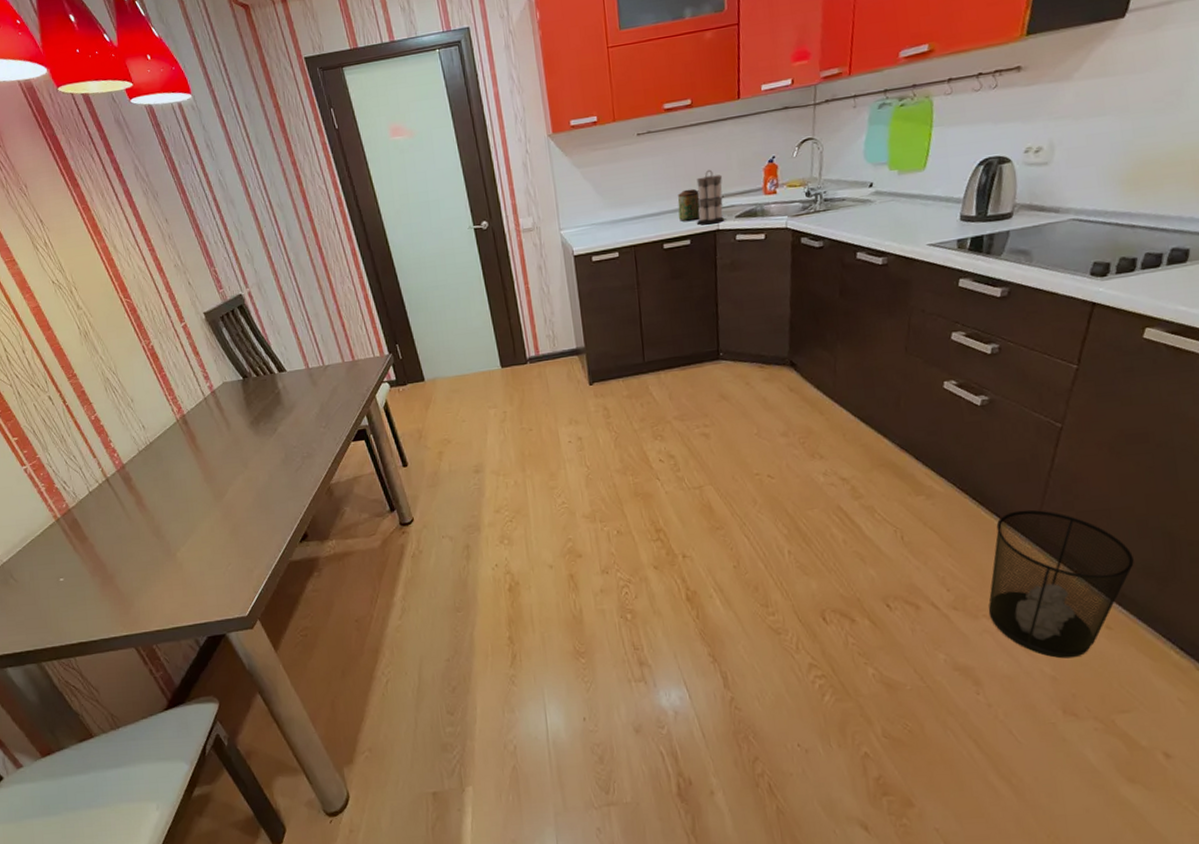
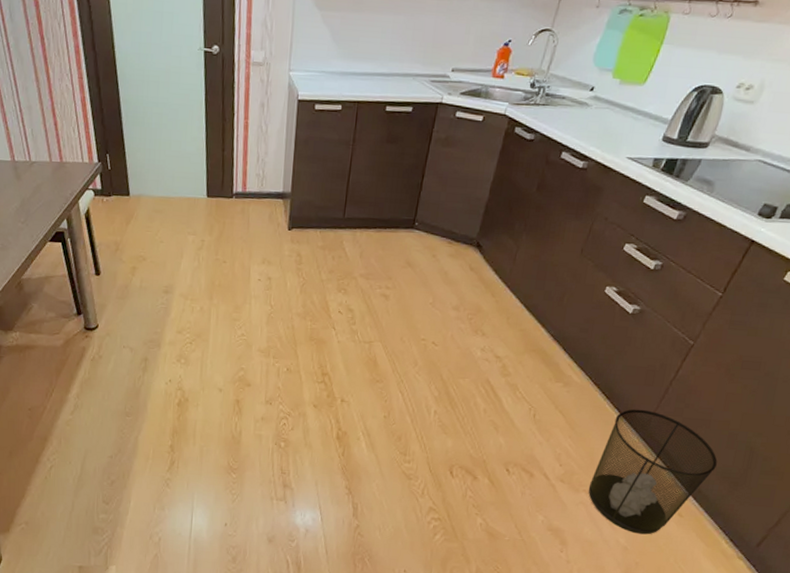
canister: present [677,188,701,222] -> none [406,55,432,89]
spice rack: present [696,169,724,226] -> none [423,40,457,97]

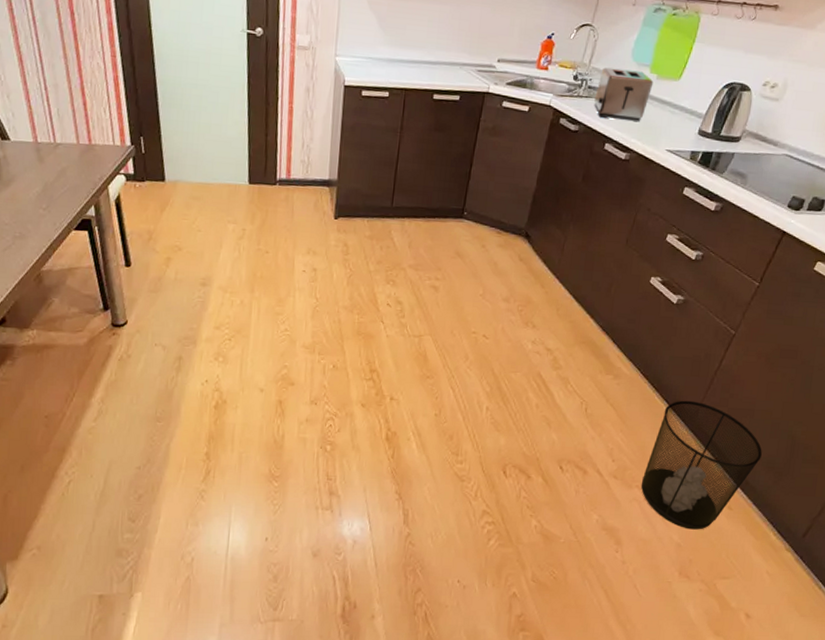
toaster: none [551,73,616,130] -> present [594,67,654,123]

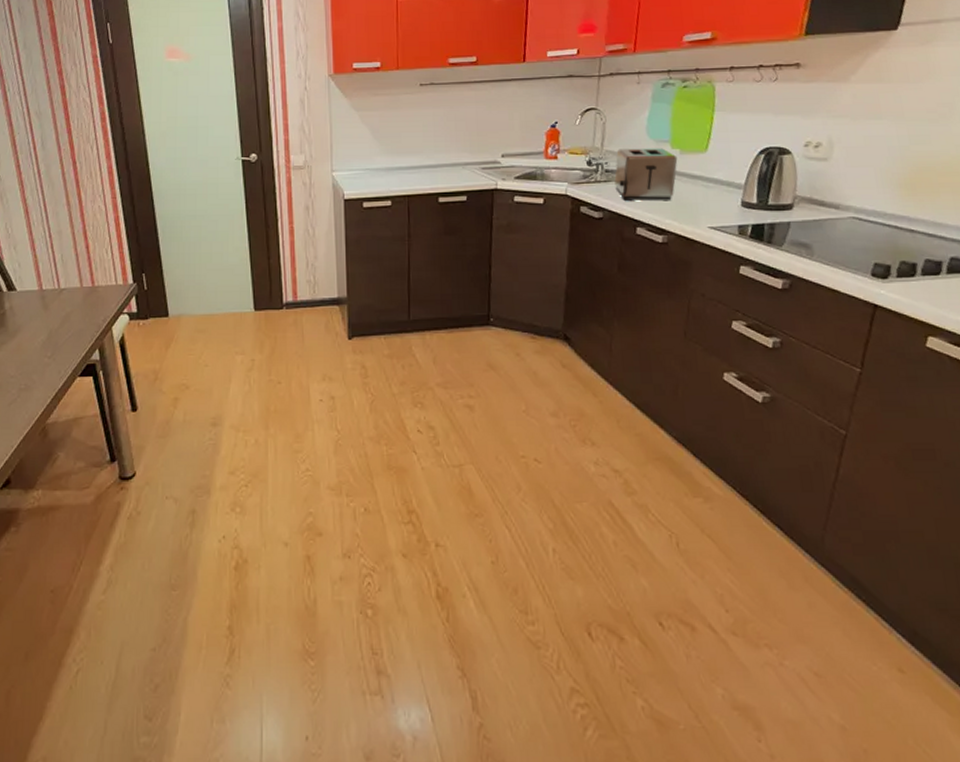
waste bin: present [641,400,762,530] -> none [771,524,926,705]

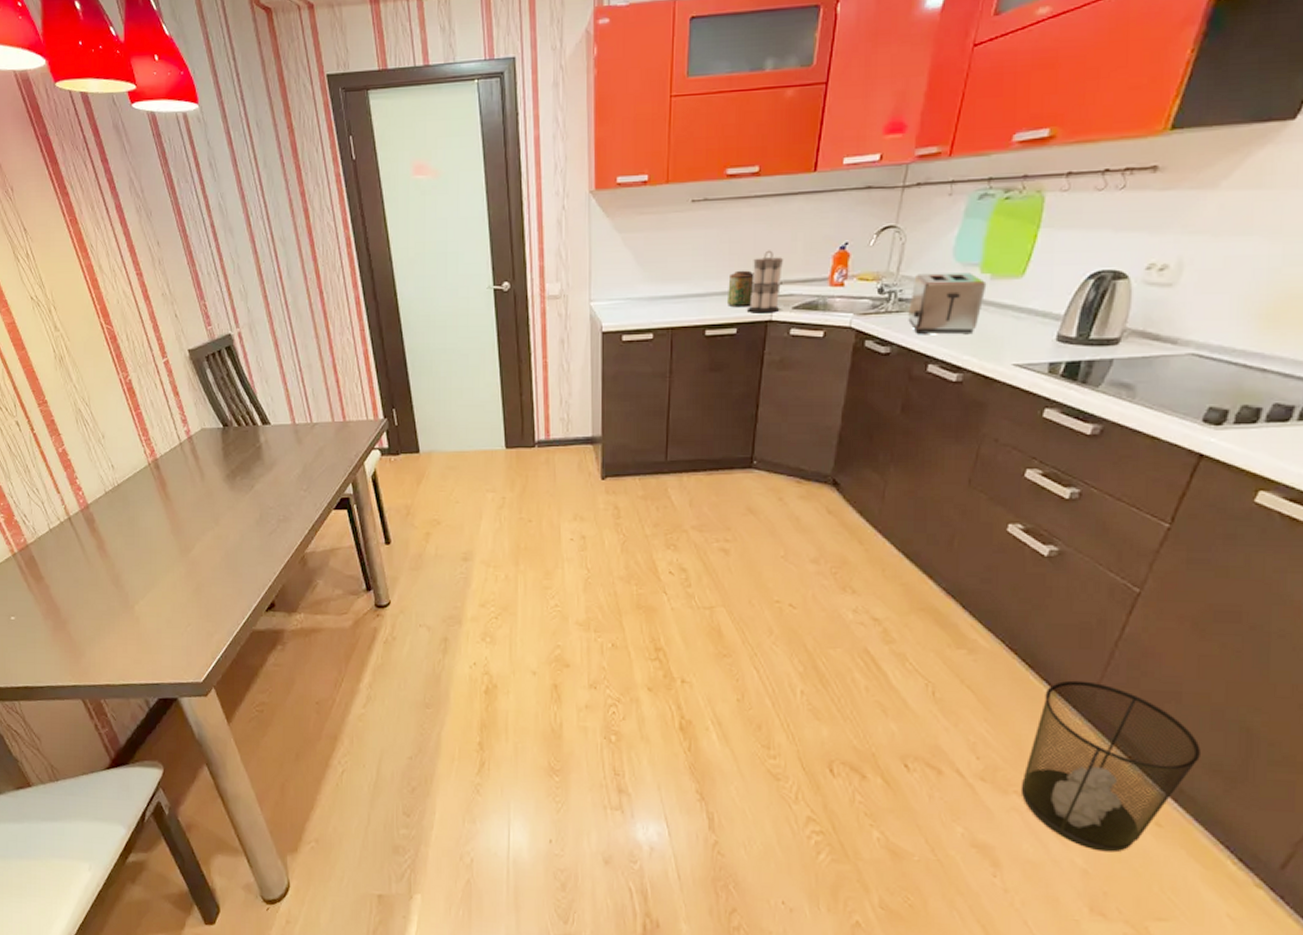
canister: none [455,145,479,178] -> present [726,270,754,308]
spice rack: none [475,127,503,183] -> present [748,250,783,313]
waste bin: none [771,524,926,705] -> present [1022,680,1200,853]

